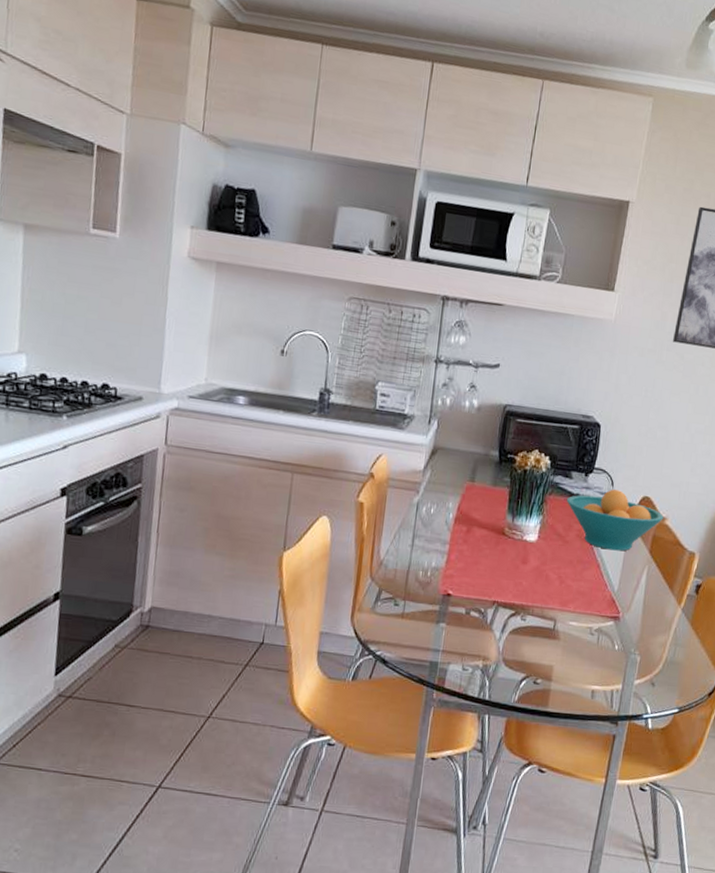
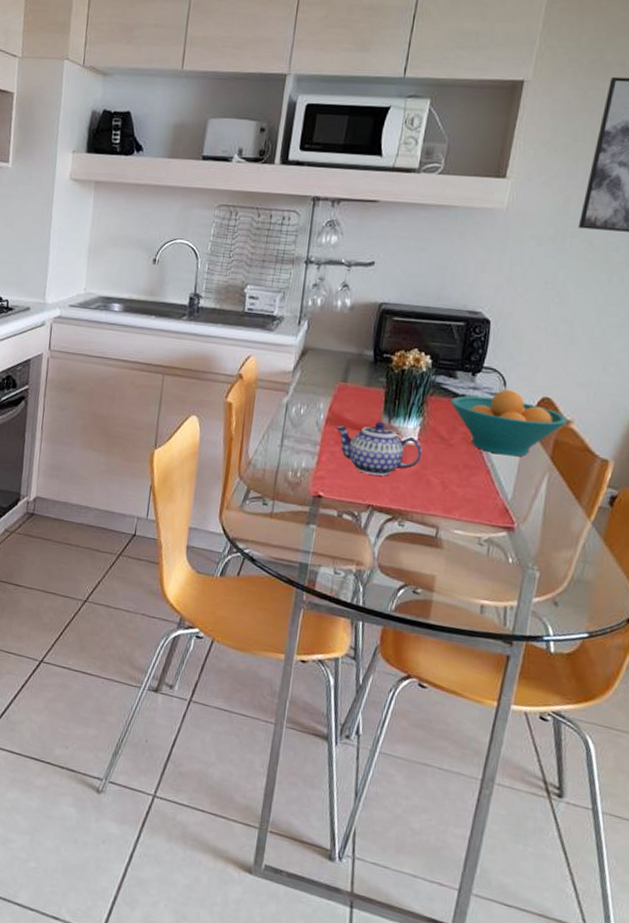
teapot: none [463,520,543,573] -> present [334,421,423,476]

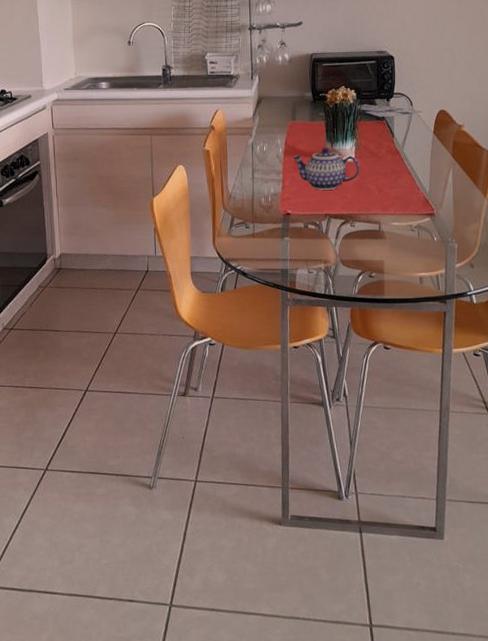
fruit bowl: present [450,389,568,457] -> none [374,107,460,159]

